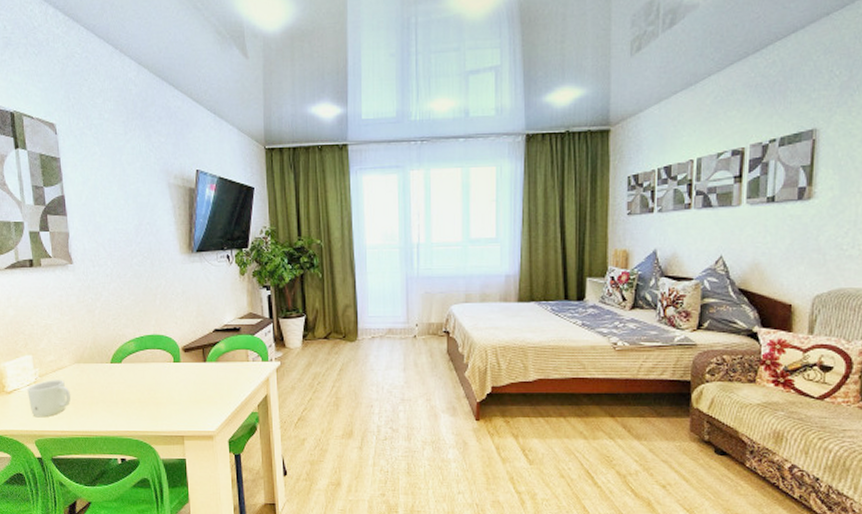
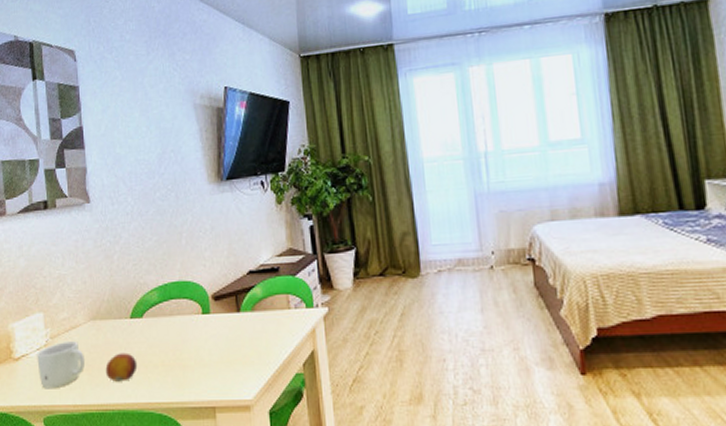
fruit: none [89,391,117,414] -> present [105,352,138,382]

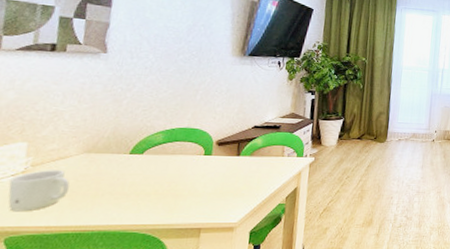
fruit: present [105,352,138,382] -> none [91,182,129,207]

